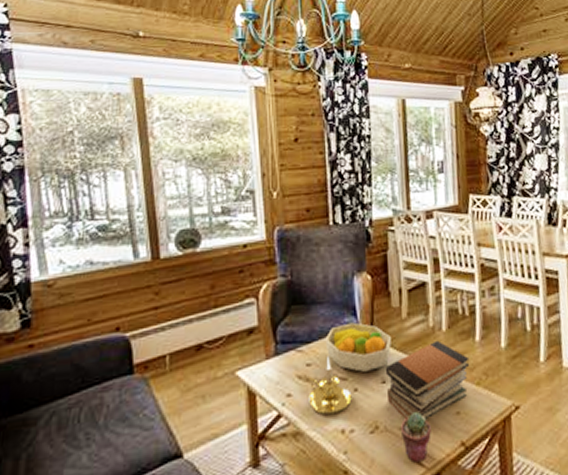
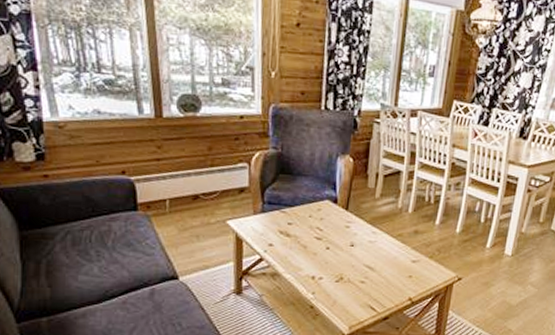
candle holder: present [308,356,352,415] -> none [287,219,324,264]
fruit bowl: present [325,322,391,372] -> none [306,195,363,236]
book stack: present [385,340,470,419] -> none [353,219,428,277]
potted succulent: present [400,412,432,463] -> none [360,272,386,307]

